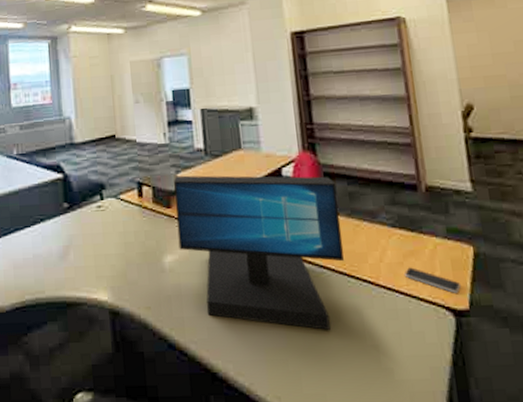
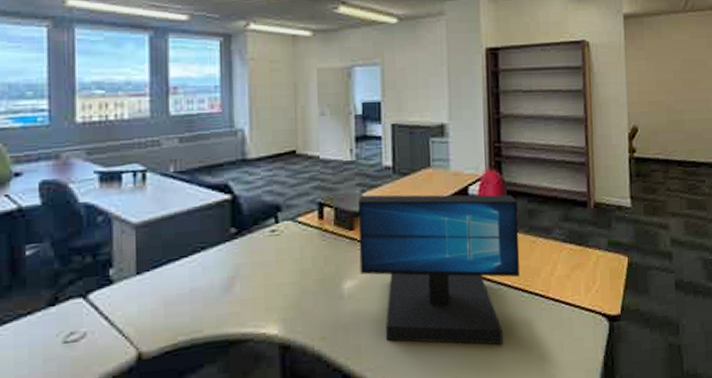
smartphone: present [405,267,462,293] -> none [571,279,616,301]

